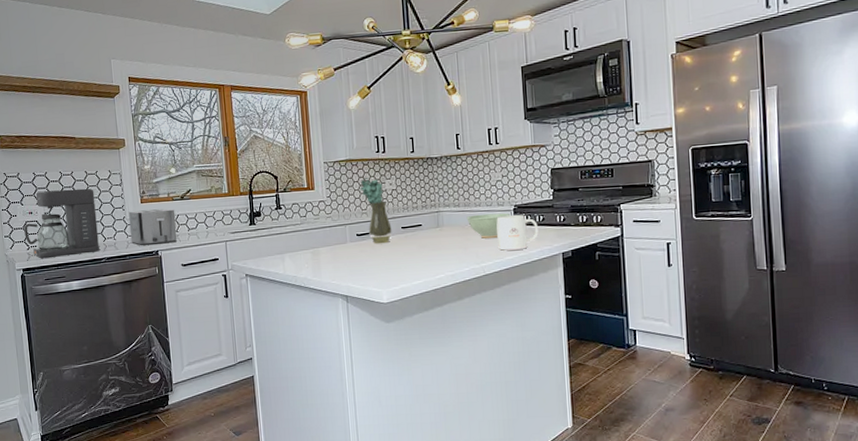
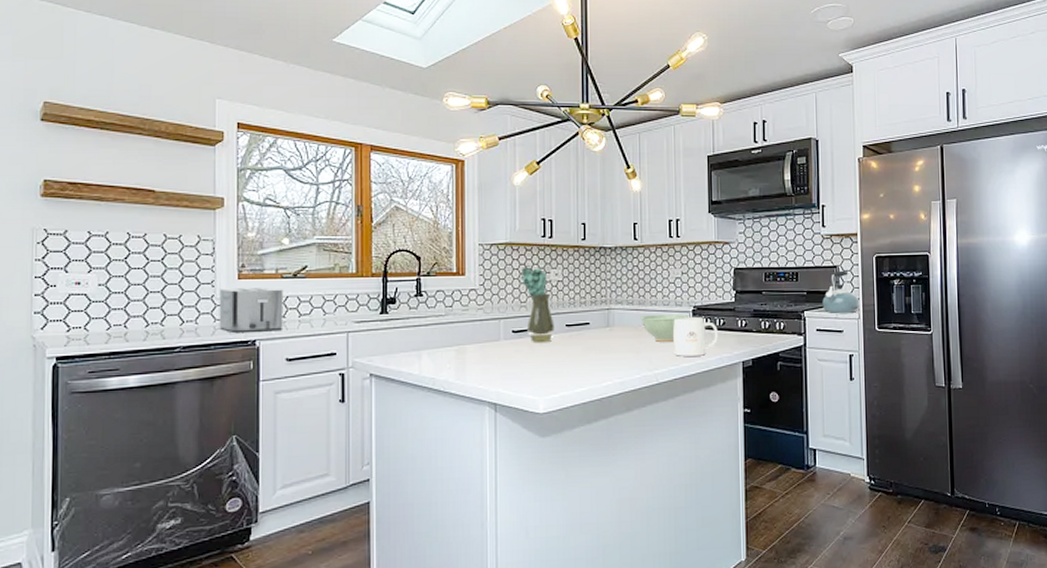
coffee maker: present [24,188,100,259] -> none [65,256,174,345]
kettle: none [638,164,676,206] -> present [822,270,860,314]

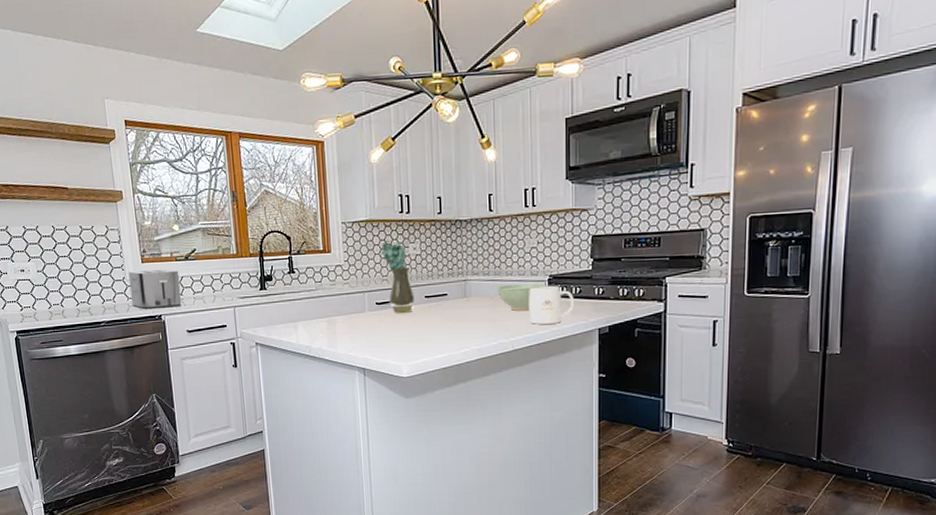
kettle: present [822,270,860,314] -> none [686,233,728,280]

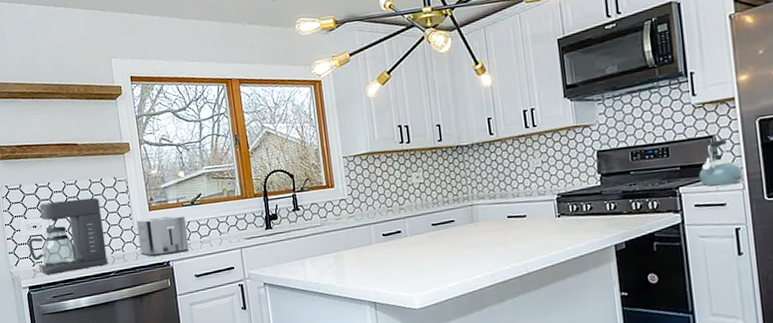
coffee maker: none [15,245,98,321] -> present [28,197,108,275]
vase: present [381,240,415,314] -> none [384,171,422,245]
bowl: present [496,283,545,312] -> none [504,203,554,233]
mug: present [528,285,574,324] -> none [537,204,586,245]
kettle: none [686,233,728,280] -> present [699,139,744,187]

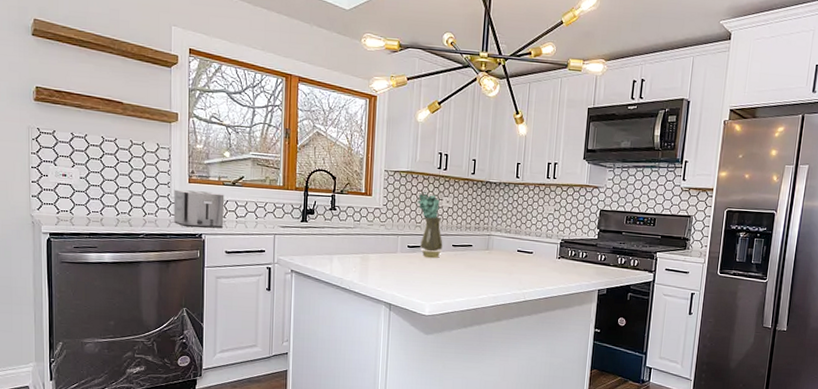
coffee maker: present [28,197,108,275] -> none [55,154,139,227]
vase: none [384,171,422,245] -> present [417,190,443,259]
kettle: present [699,139,744,187] -> none [673,220,707,258]

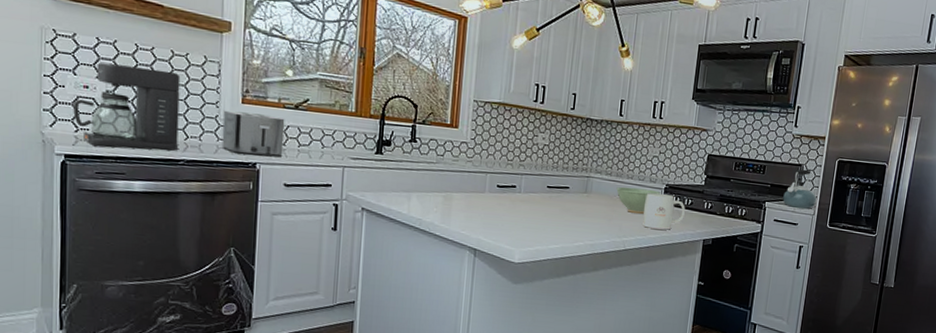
coffee maker: none [55,154,139,227] -> present [73,62,181,152]
vase: present [417,190,443,259] -> none [509,125,537,201]
bowl: none [515,243,557,268] -> present [616,187,661,215]
mug: none [541,247,580,282] -> present [642,192,685,230]
kettle: none [673,220,707,258] -> present [783,169,817,209]

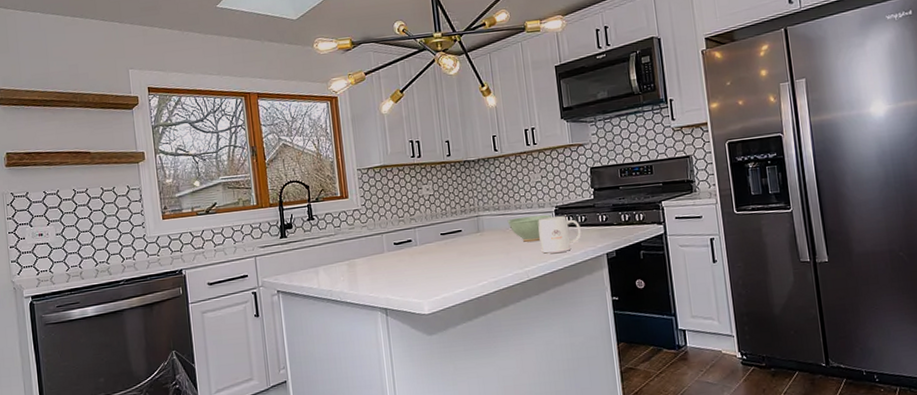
coffee maker: present [73,62,181,152] -> none [33,206,117,284]
toaster: present [221,110,285,158] -> none [149,224,203,266]
kettle: present [783,169,817,209] -> none [678,159,716,201]

